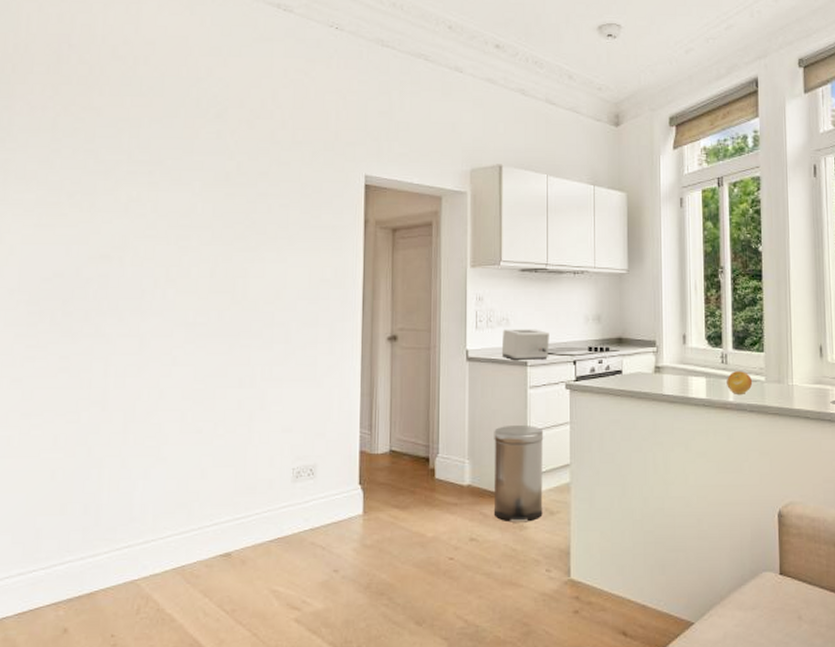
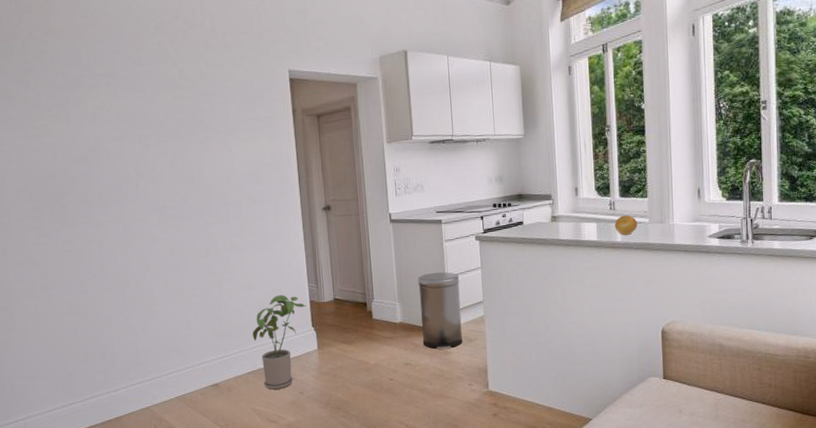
house plant: none [282,441,355,565] -> present [252,294,306,390]
toaster: present [501,329,549,361] -> none [418,192,459,220]

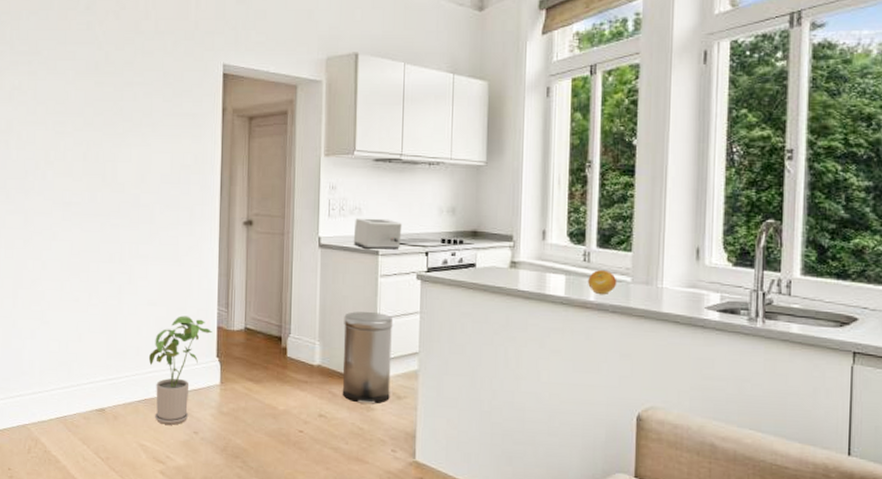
toaster: none [418,192,459,220] -> present [353,218,402,251]

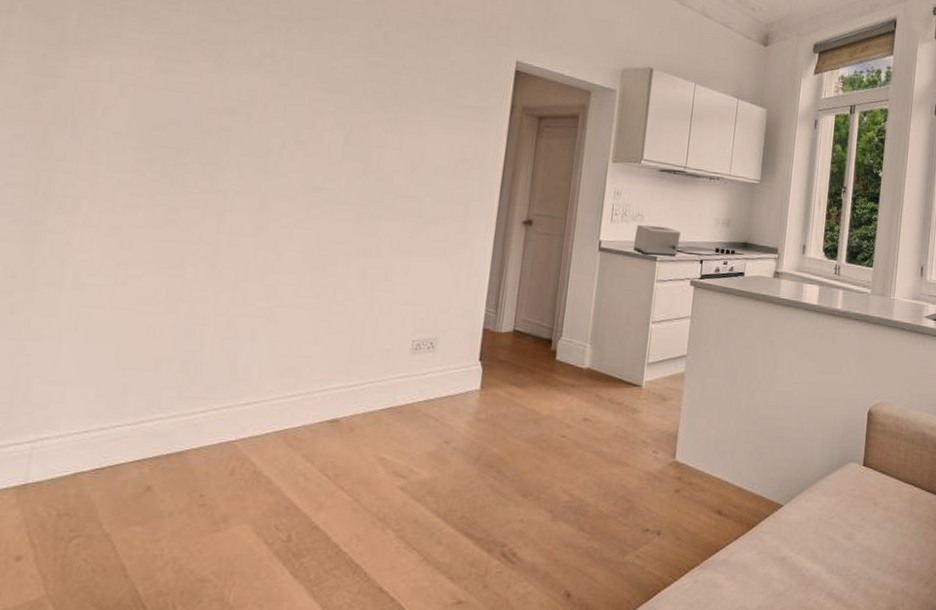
house plant: present [148,315,213,425] -> none [399,316,477,435]
pedal bin: present [342,312,394,404] -> none [609,315,665,406]
fruit: present [588,270,617,294] -> none [837,282,860,304]

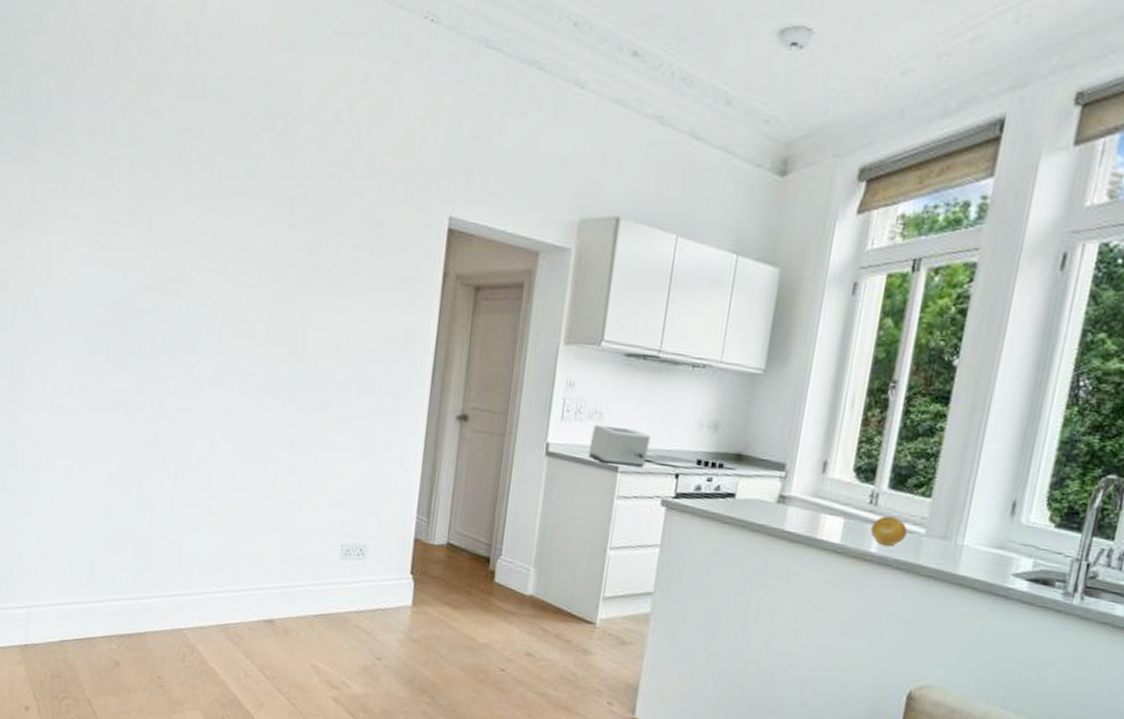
fruit: none [837,282,860,304] -> present [871,516,908,546]

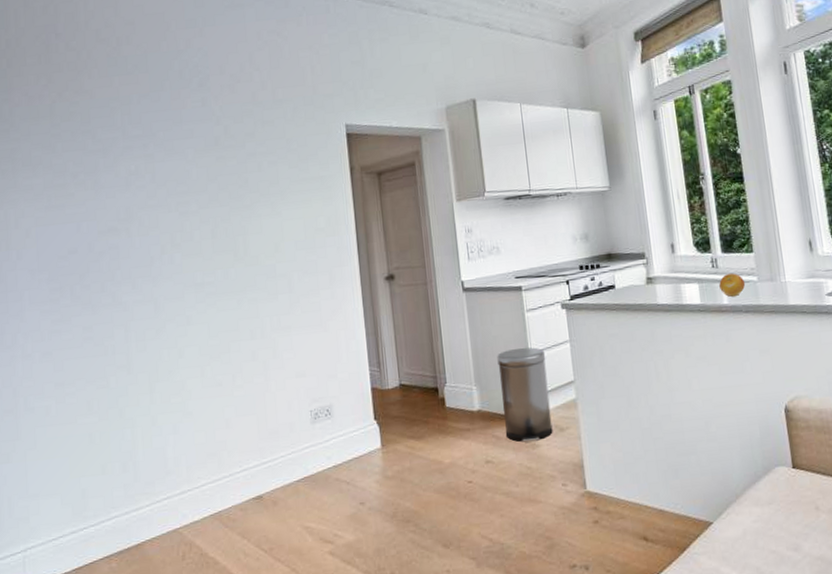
pedal bin: none [555,537,627,648] -> present [497,347,553,442]
toaster: present [588,424,651,468] -> none [494,253,541,287]

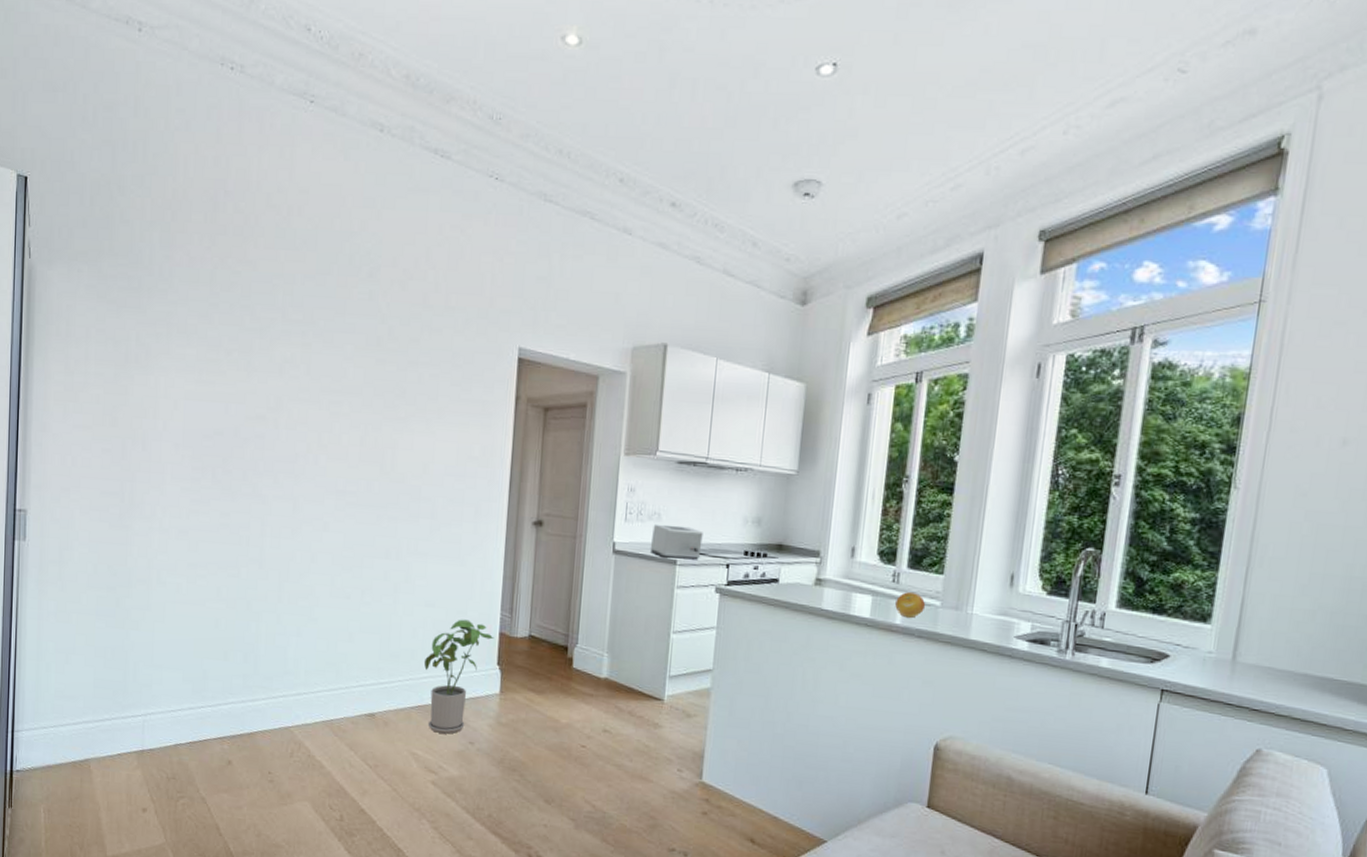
house plant: none [303,382,367,501] -> present [424,619,494,734]
toaster: none [494,253,541,287] -> present [650,524,703,561]
pedal bin: present [497,347,553,442] -> none [629,623,688,721]

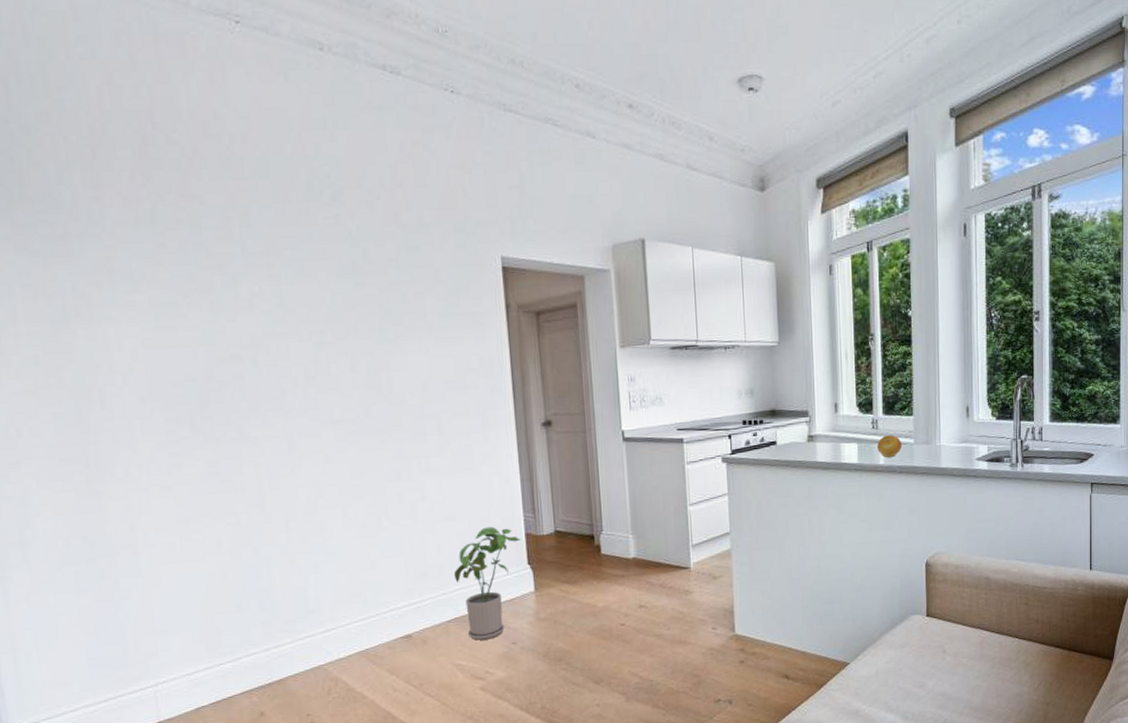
toaster: present [650,524,703,561] -> none [656,406,704,439]

